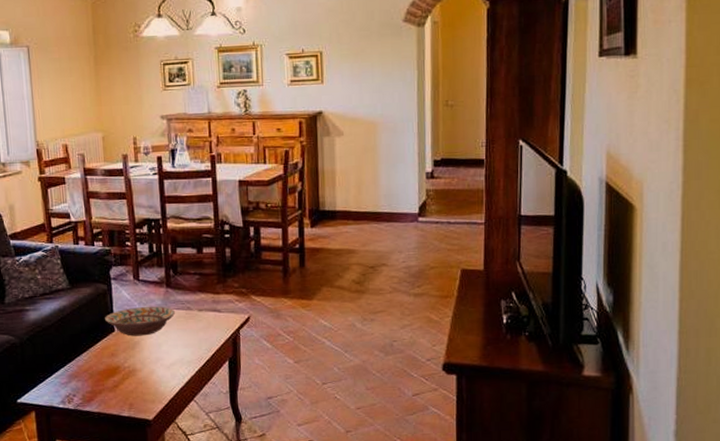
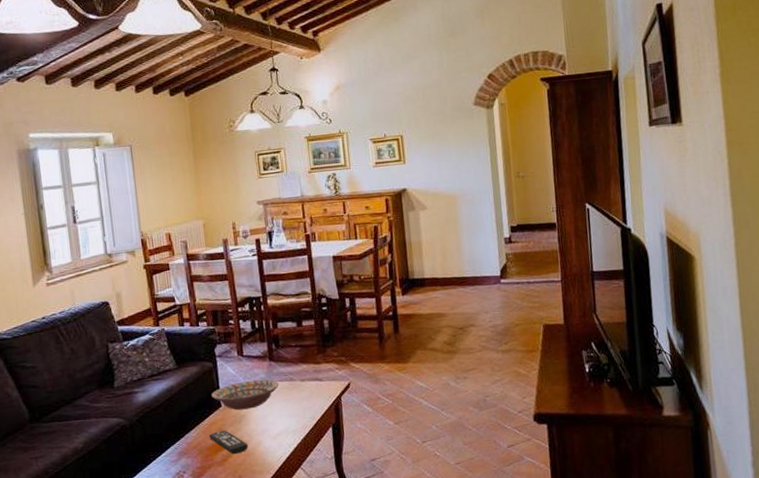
remote control: none [101,356,141,382] -> present [209,430,248,455]

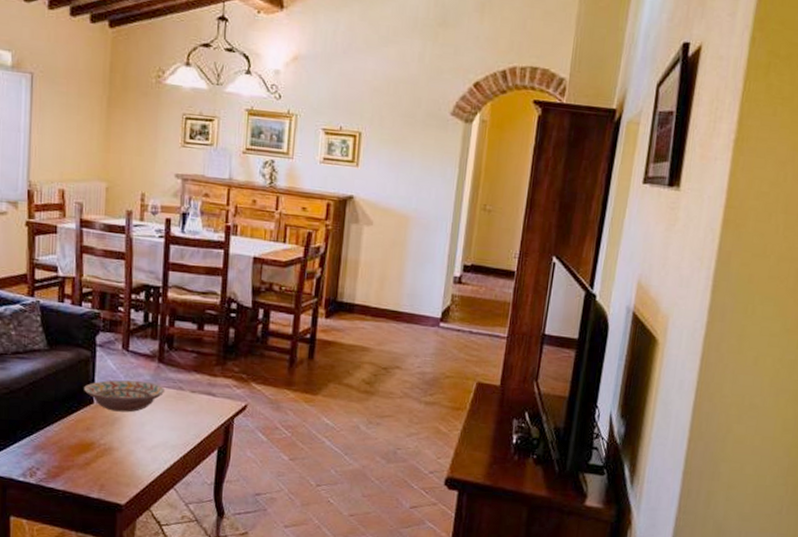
remote control: present [209,430,248,455] -> none [74,430,117,460]

